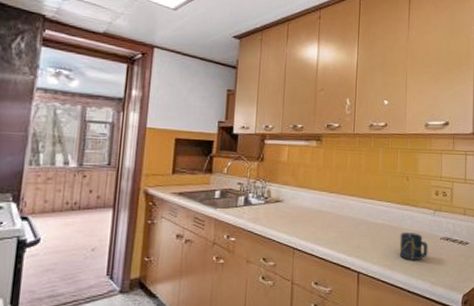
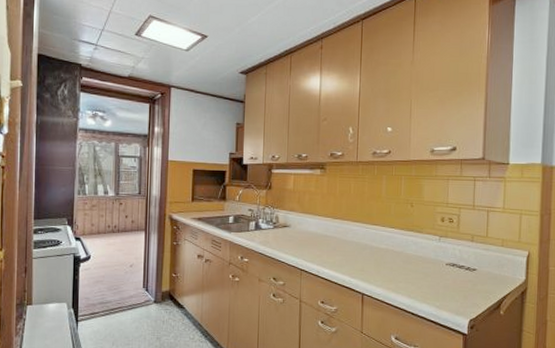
cup: present [399,233,428,261] -> none [403,258,433,286]

